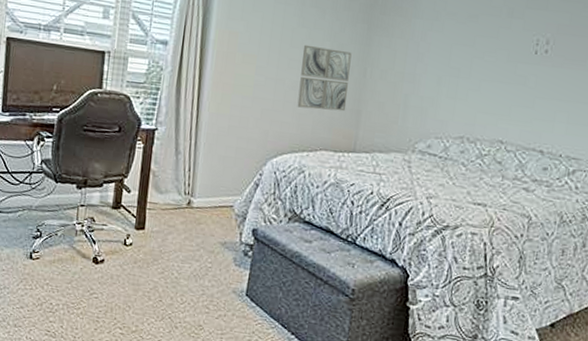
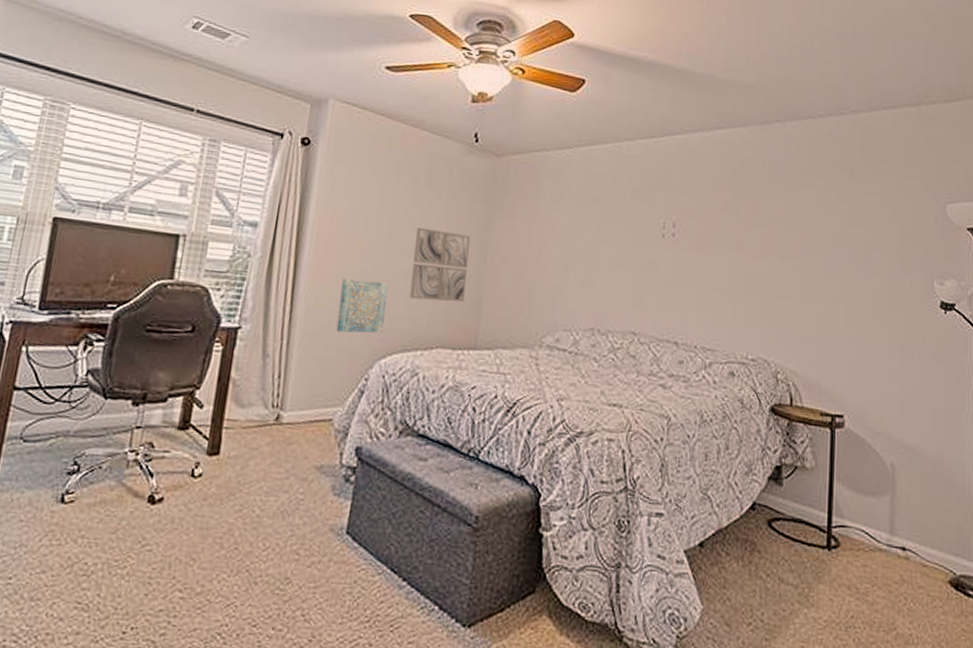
wall art: none [235,90,279,137] -> present [336,279,388,333]

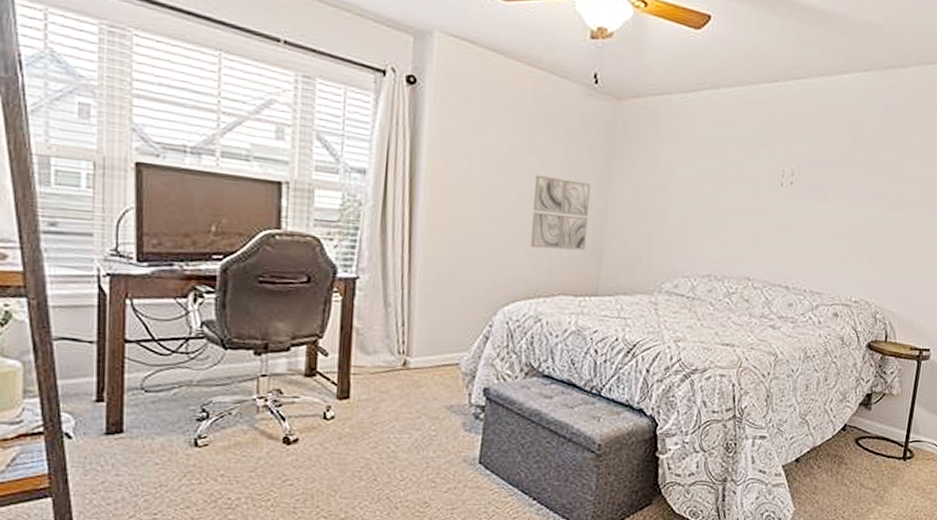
wall art: present [336,279,388,333] -> none [457,228,508,282]

